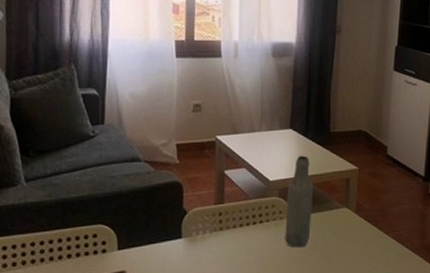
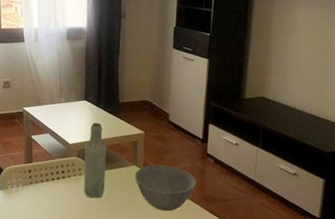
bowl: none [346,207,417,264] -> present [135,164,197,212]

